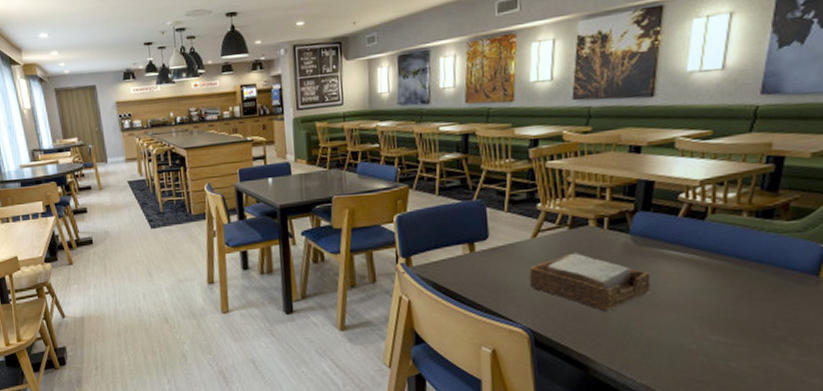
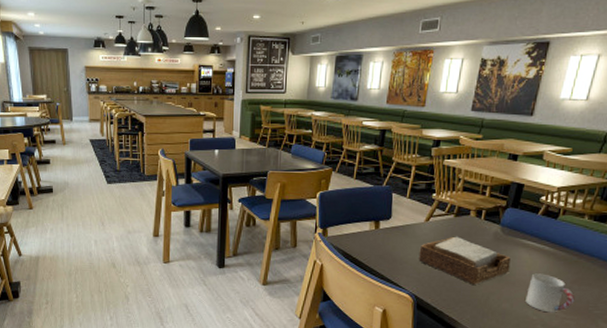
cup: none [677,290,745,339] -> present [525,273,575,313]

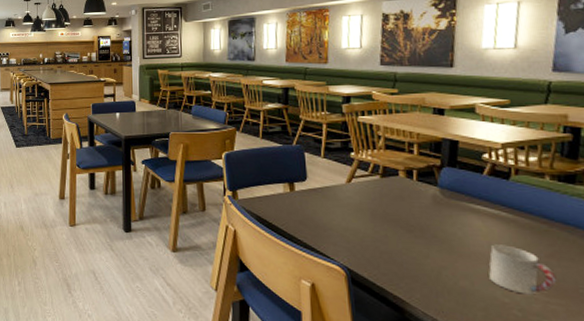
napkin holder: present [418,236,511,285] -> none [344,199,461,257]

